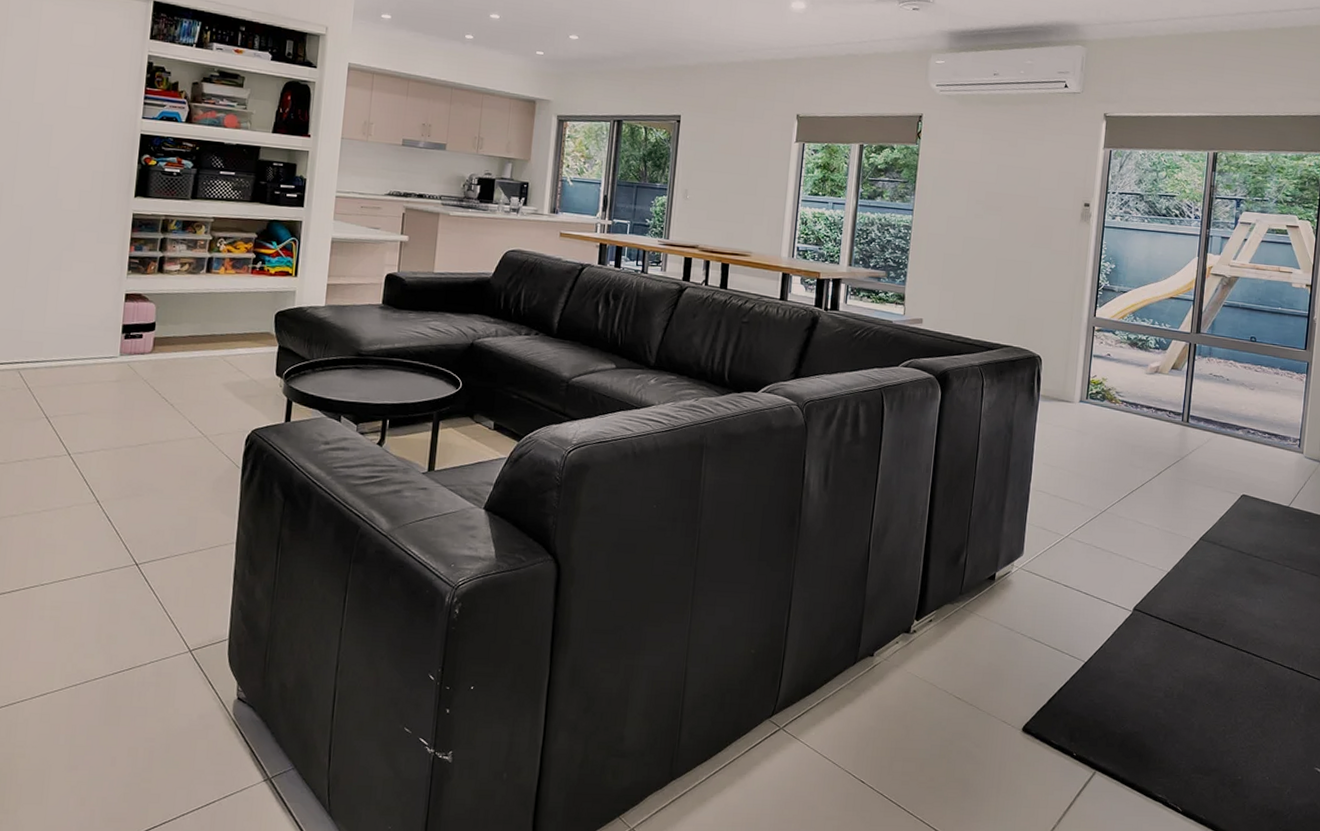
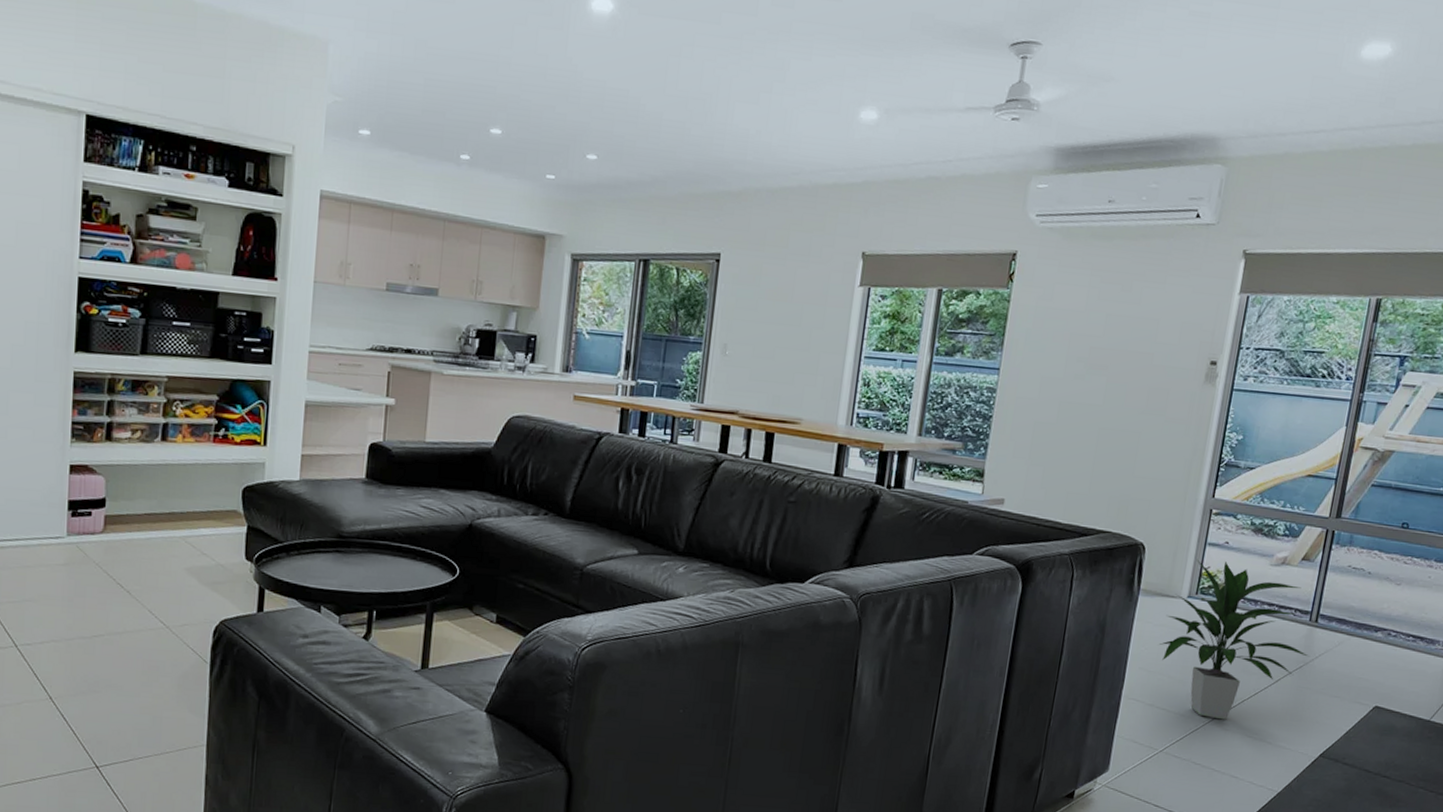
indoor plant: none [1059,369,1185,509] -> present [1160,559,1310,720]

